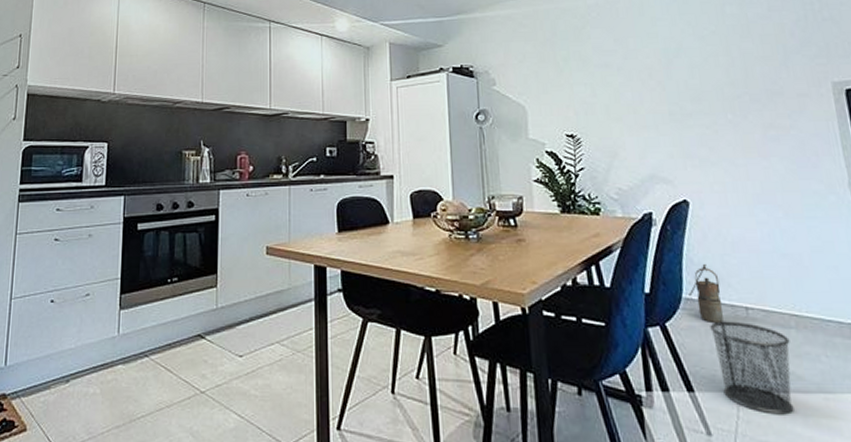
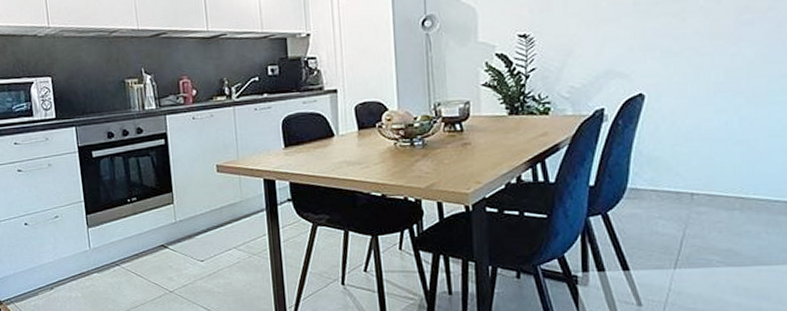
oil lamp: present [689,264,724,324] -> none [634,155,668,210]
waste bin: present [710,321,794,415] -> none [652,206,732,286]

